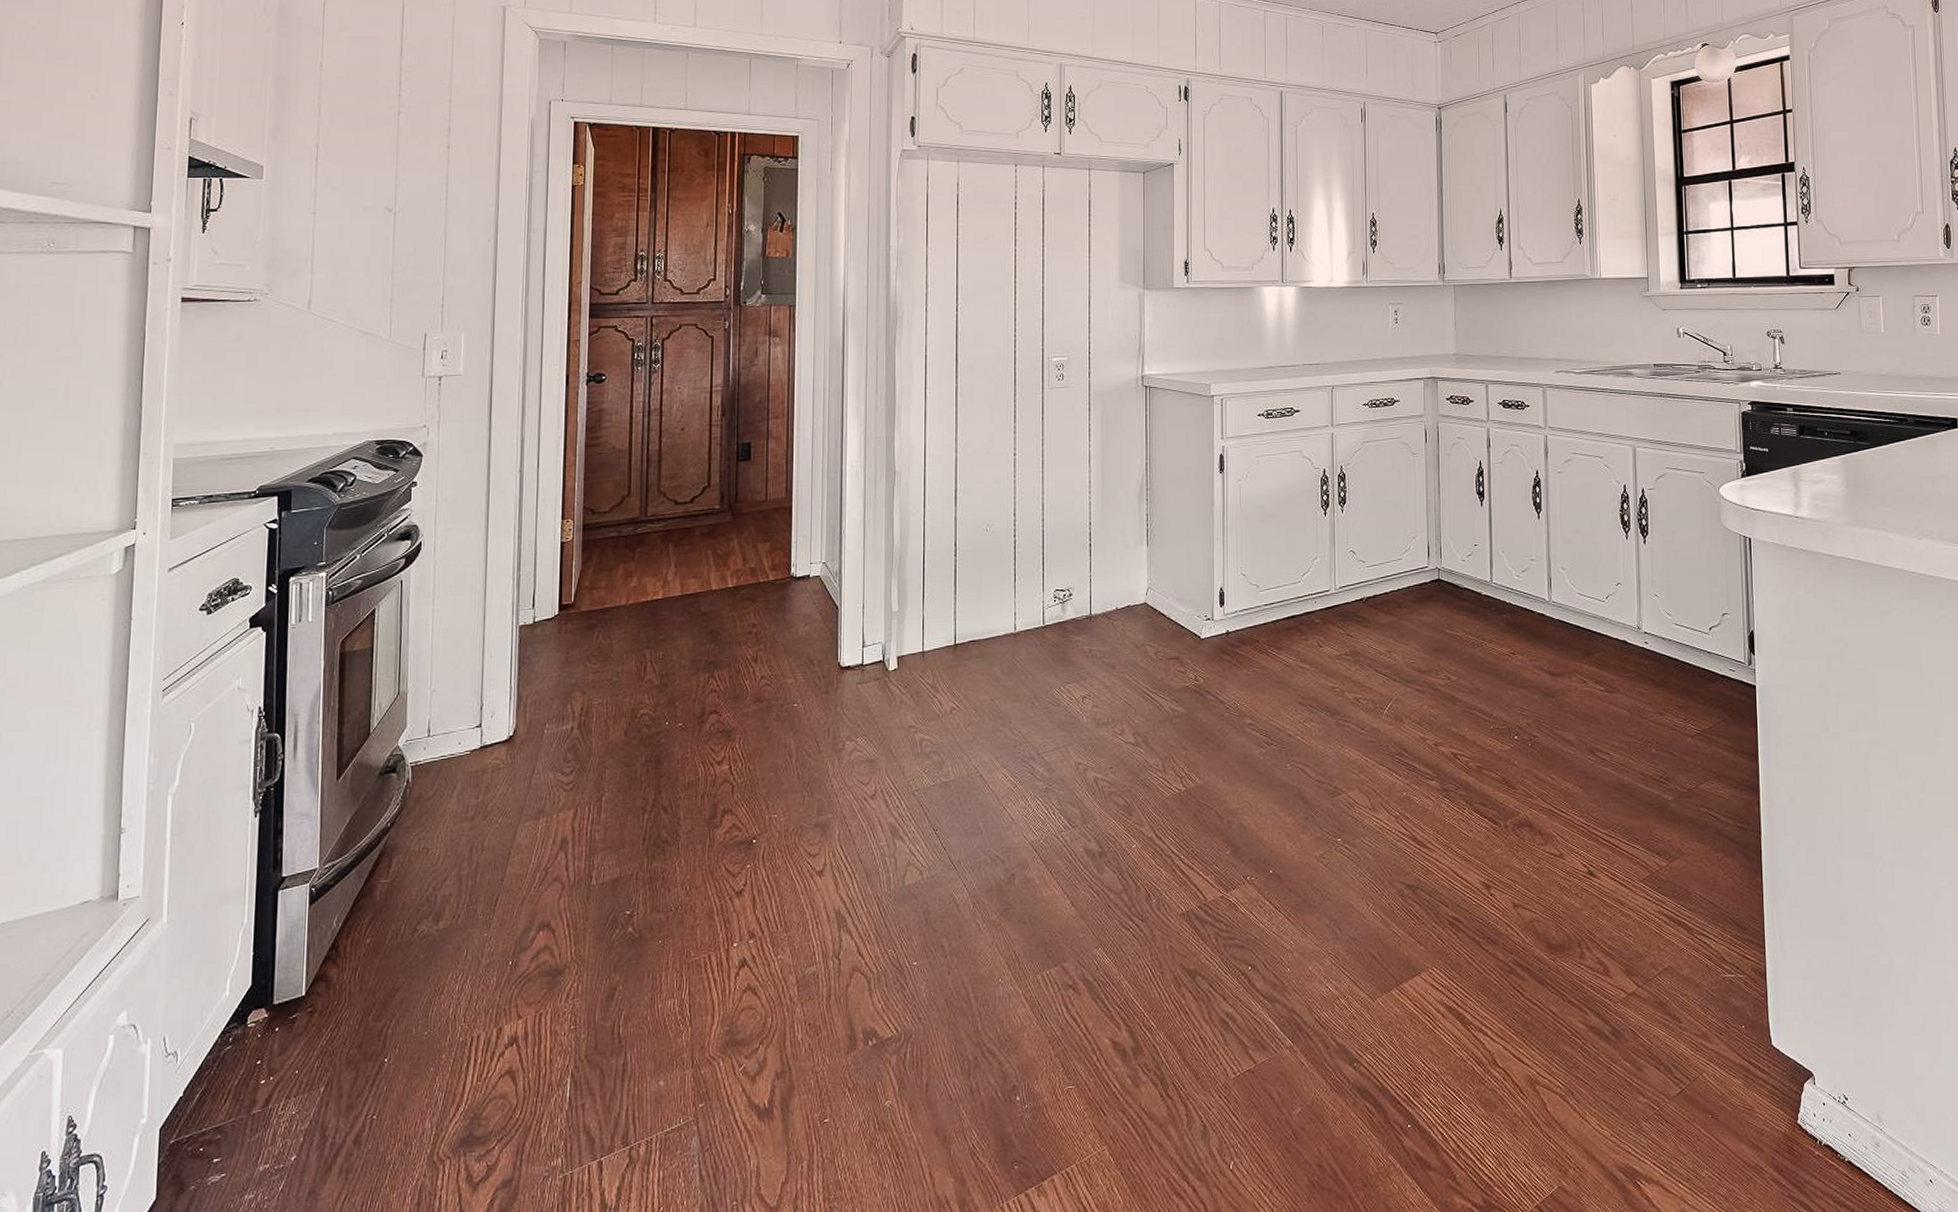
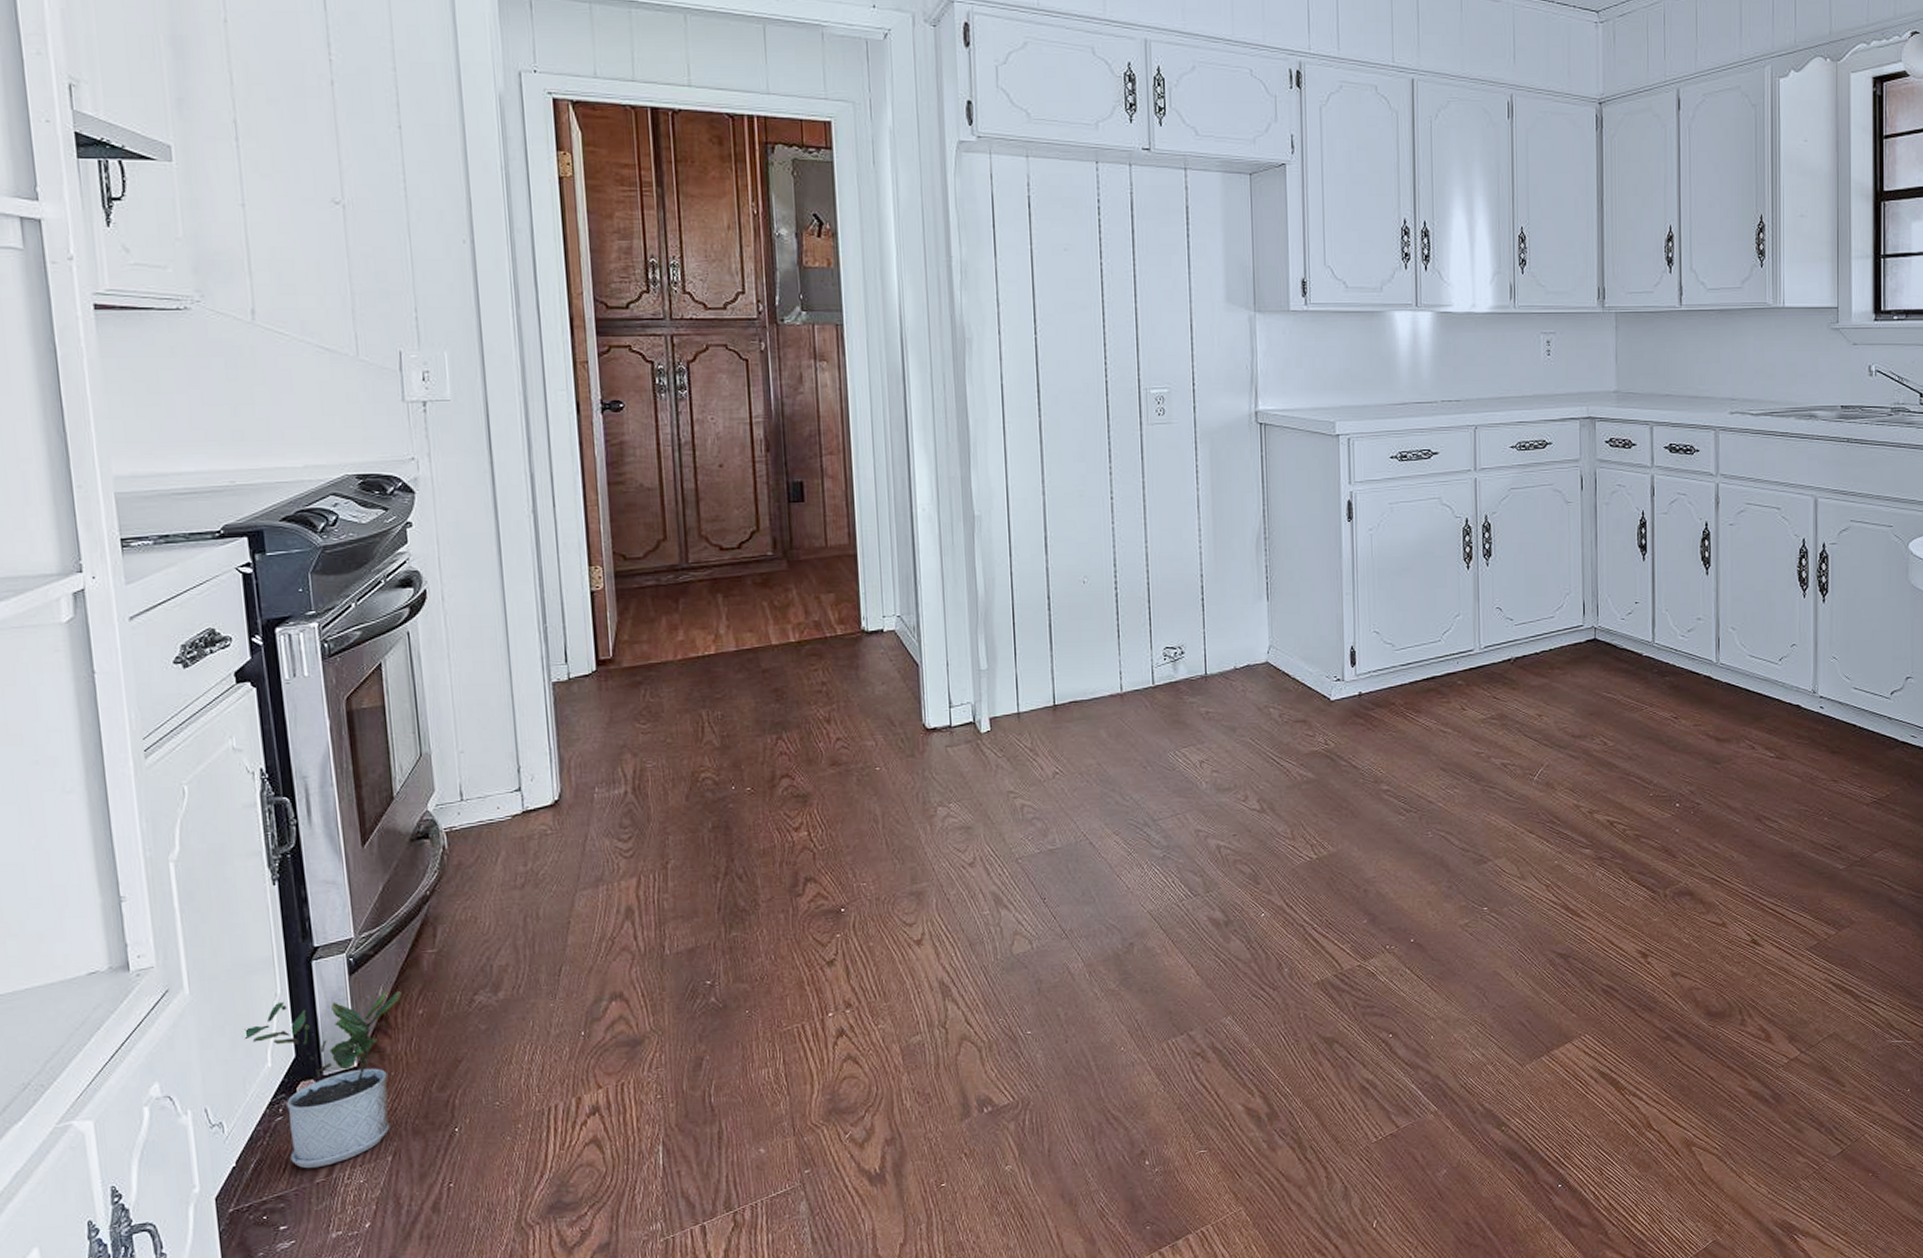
potted plant: none [208,919,354,1099] -> present [244,989,402,1169]

